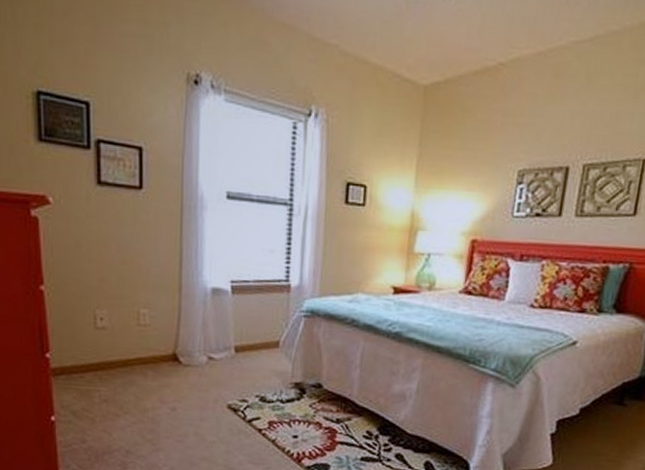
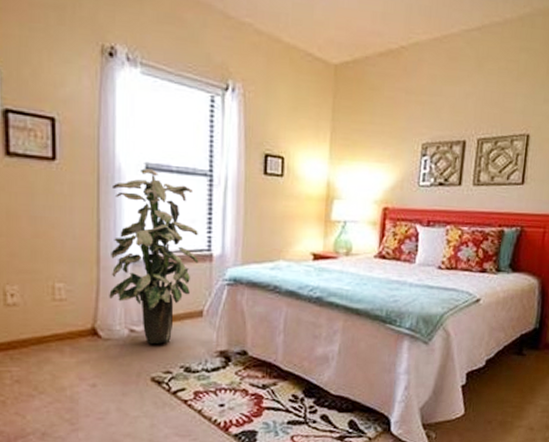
indoor plant: none [190,197,277,373] -> present [109,168,199,345]

